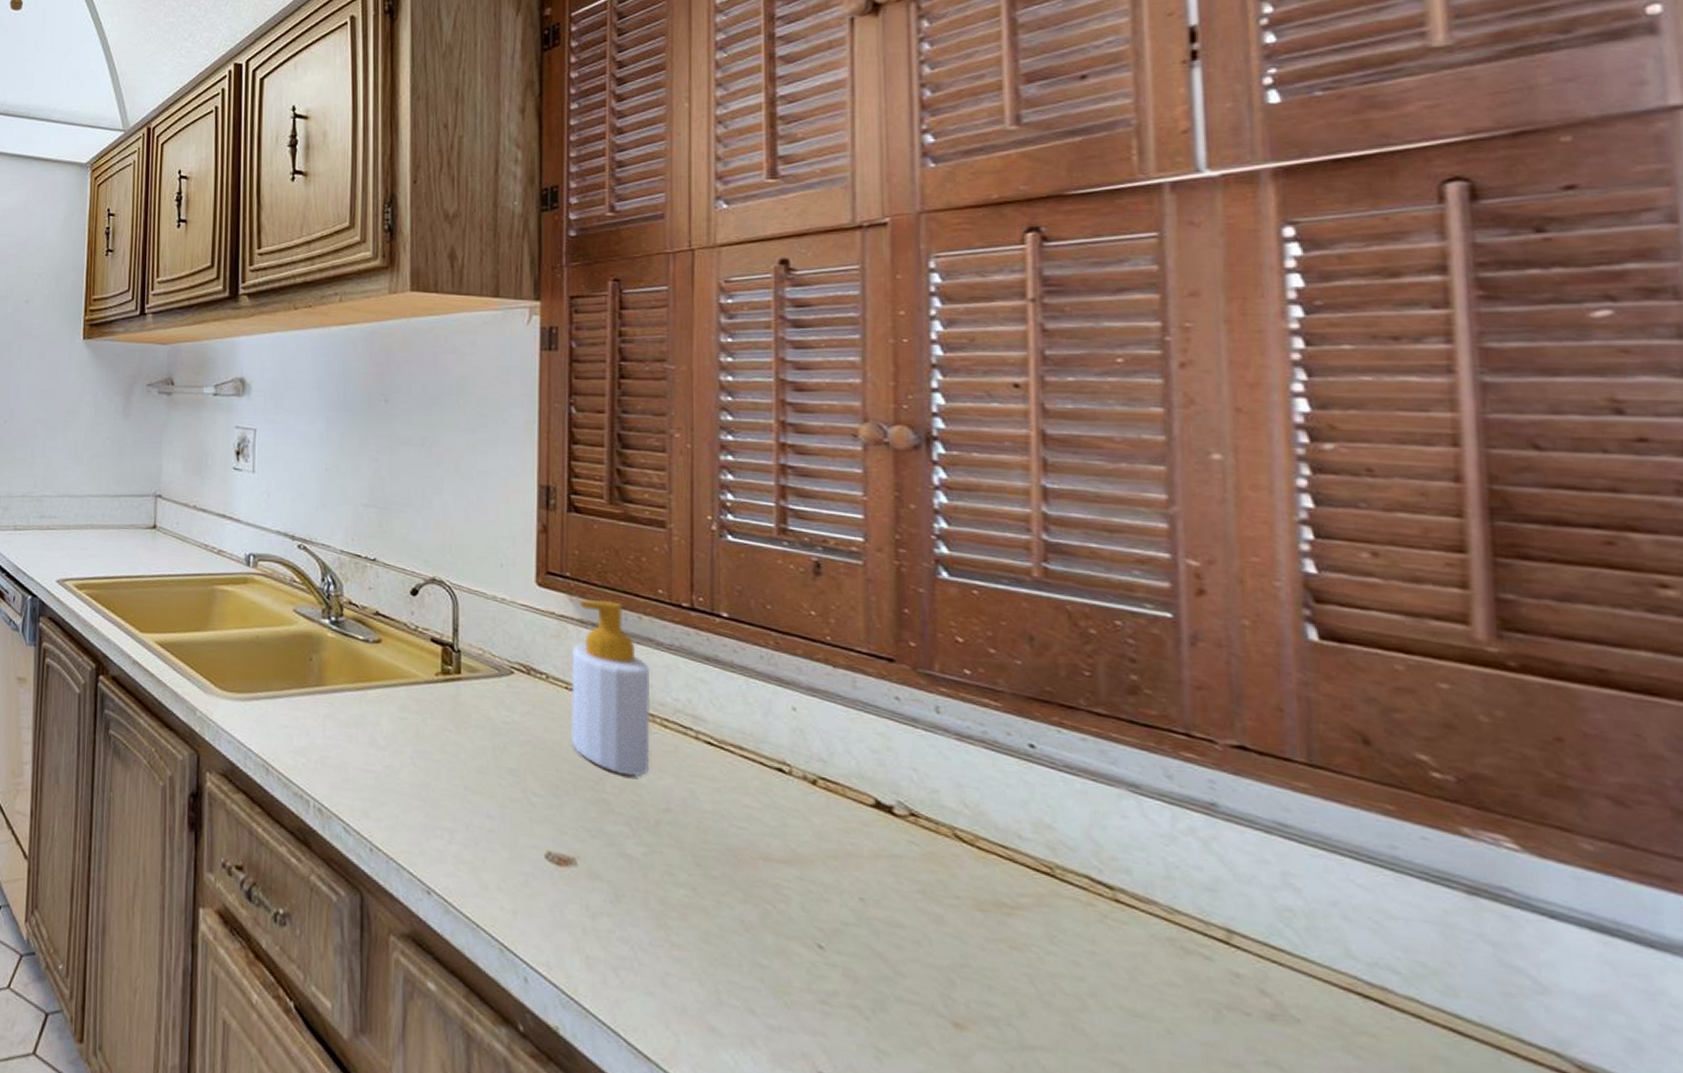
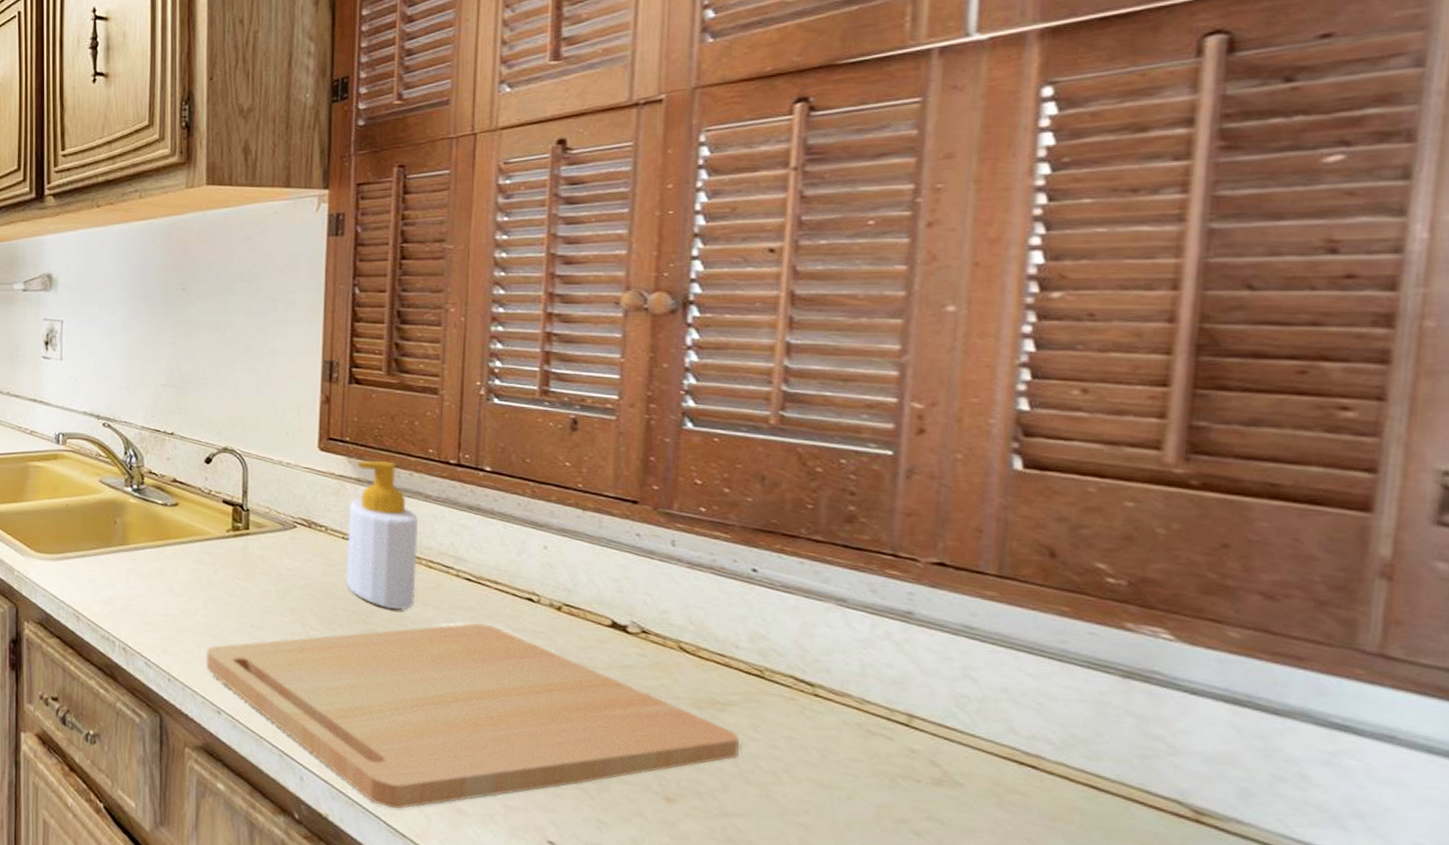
cutting board: none [412,795,1034,1025] -> present [205,623,739,809]

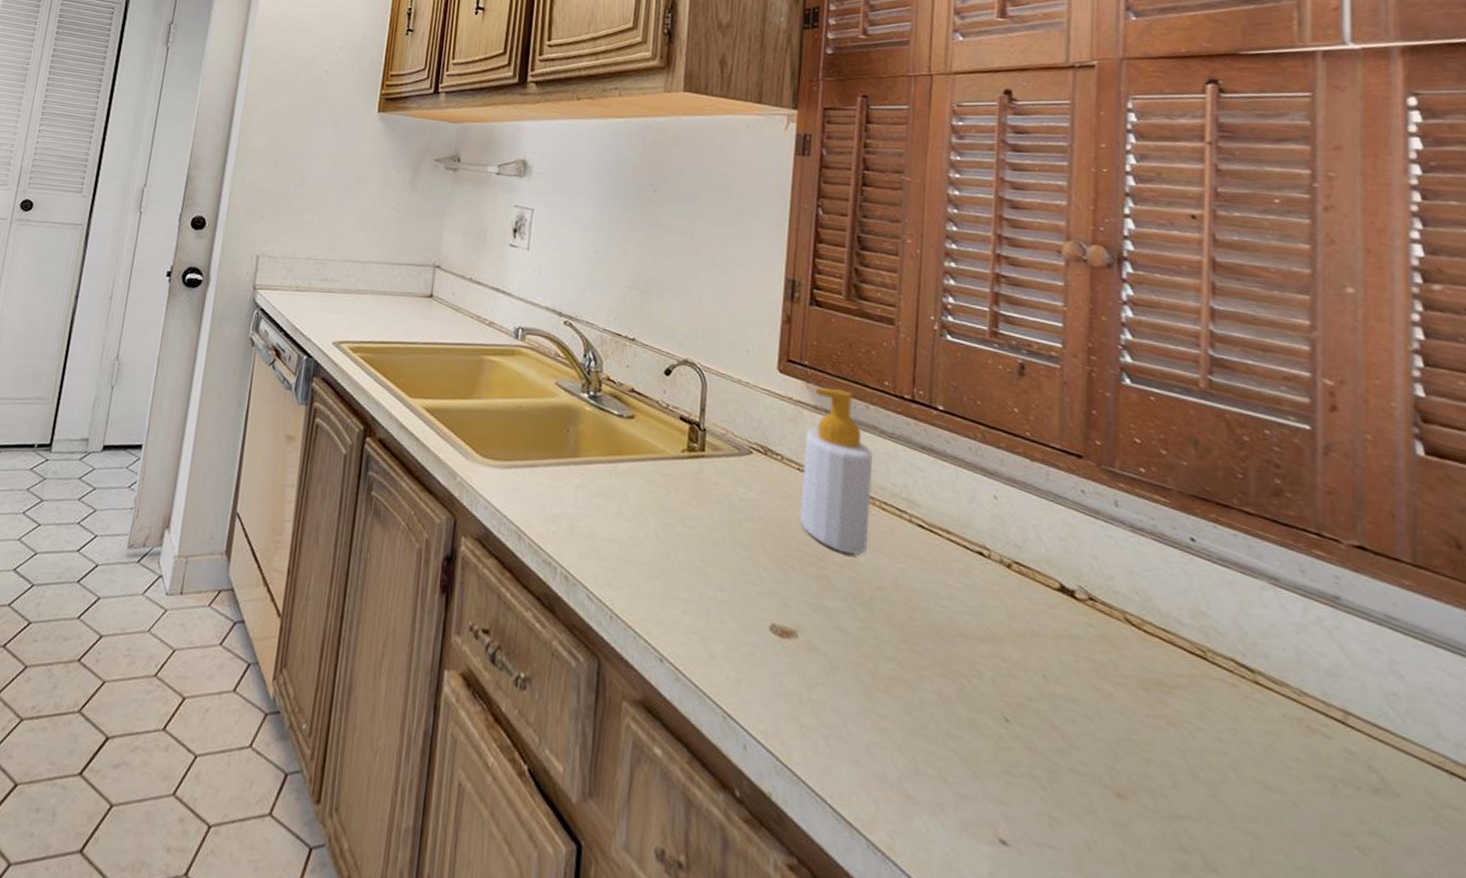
cutting board: present [205,623,739,809] -> none [651,575,1186,792]

